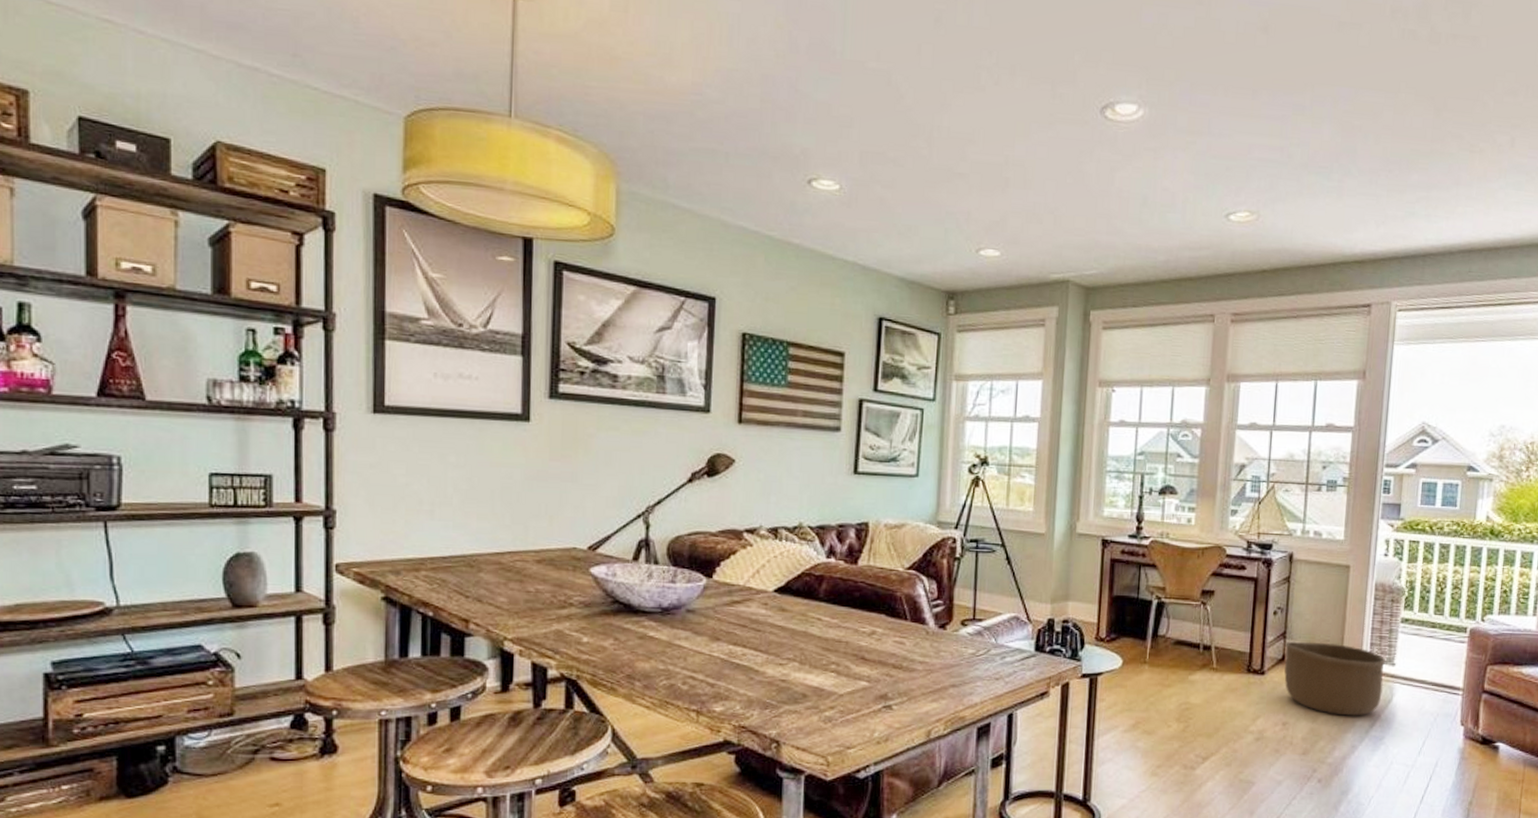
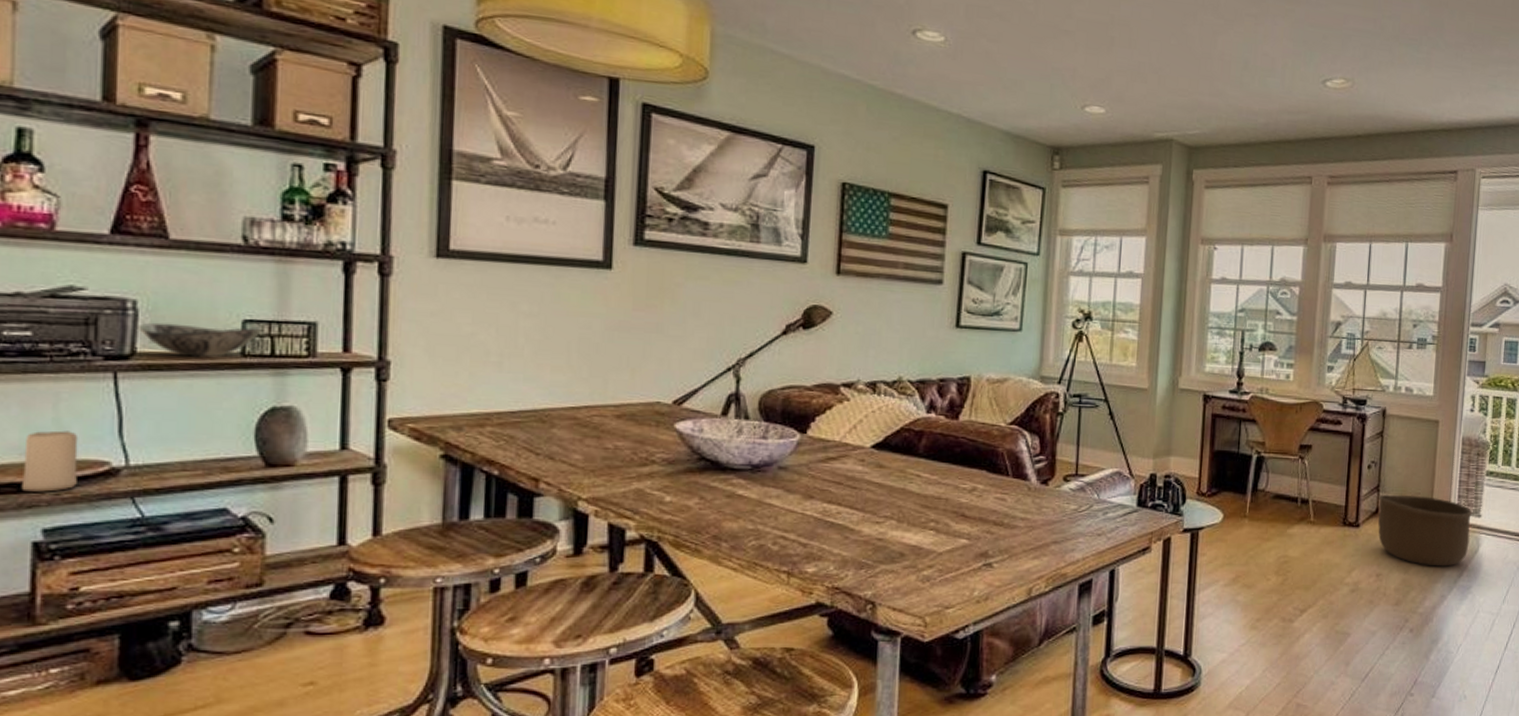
candle: none [33,574,78,629] -> present [21,430,79,492]
decorative bowl: none [123,476,226,508] -> present [138,322,262,357]

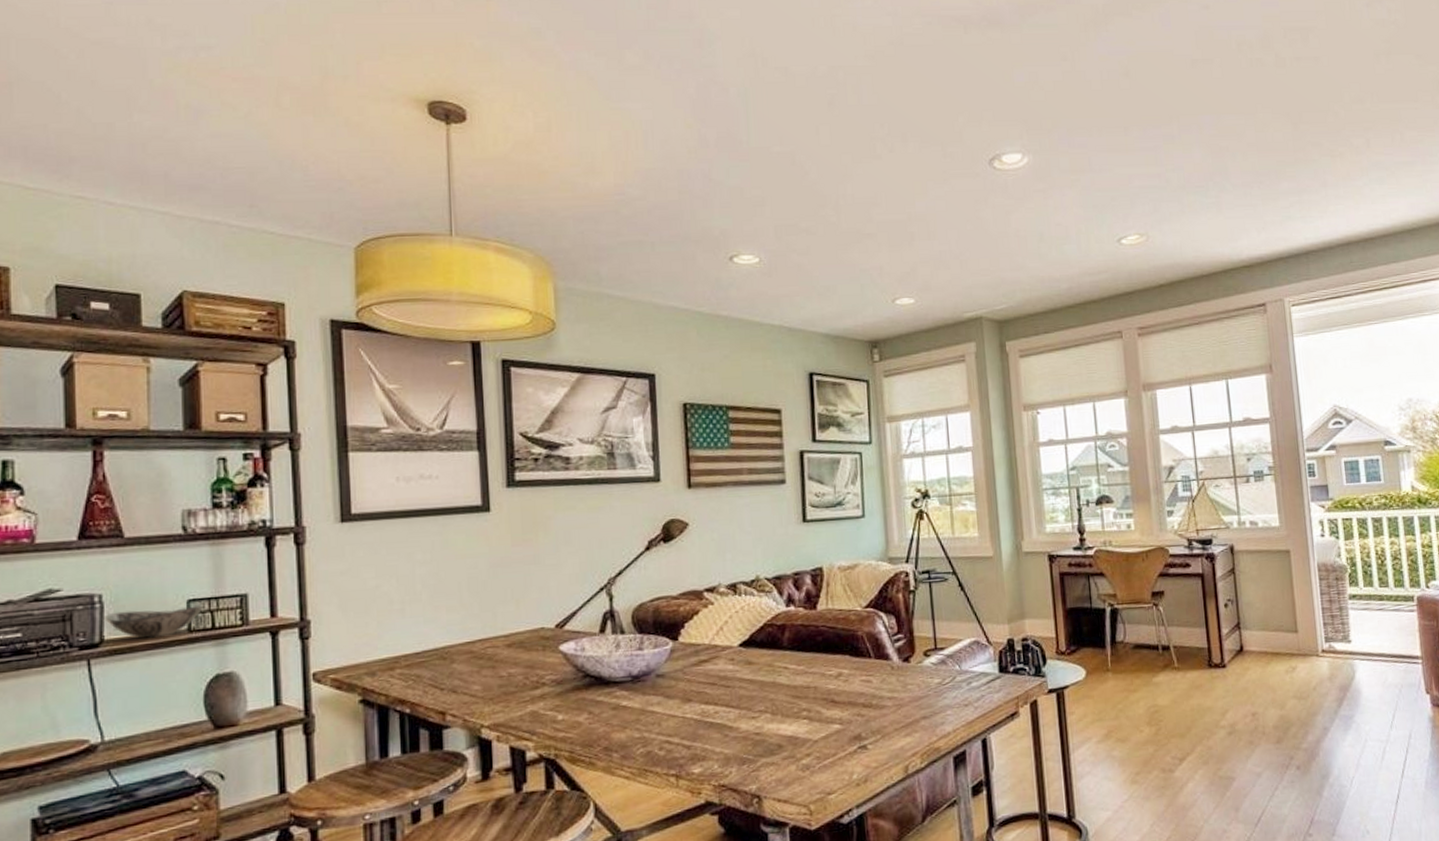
candle: present [21,430,79,492] -> none [20,716,64,775]
basket: present [1378,494,1473,567] -> none [1240,628,1344,699]

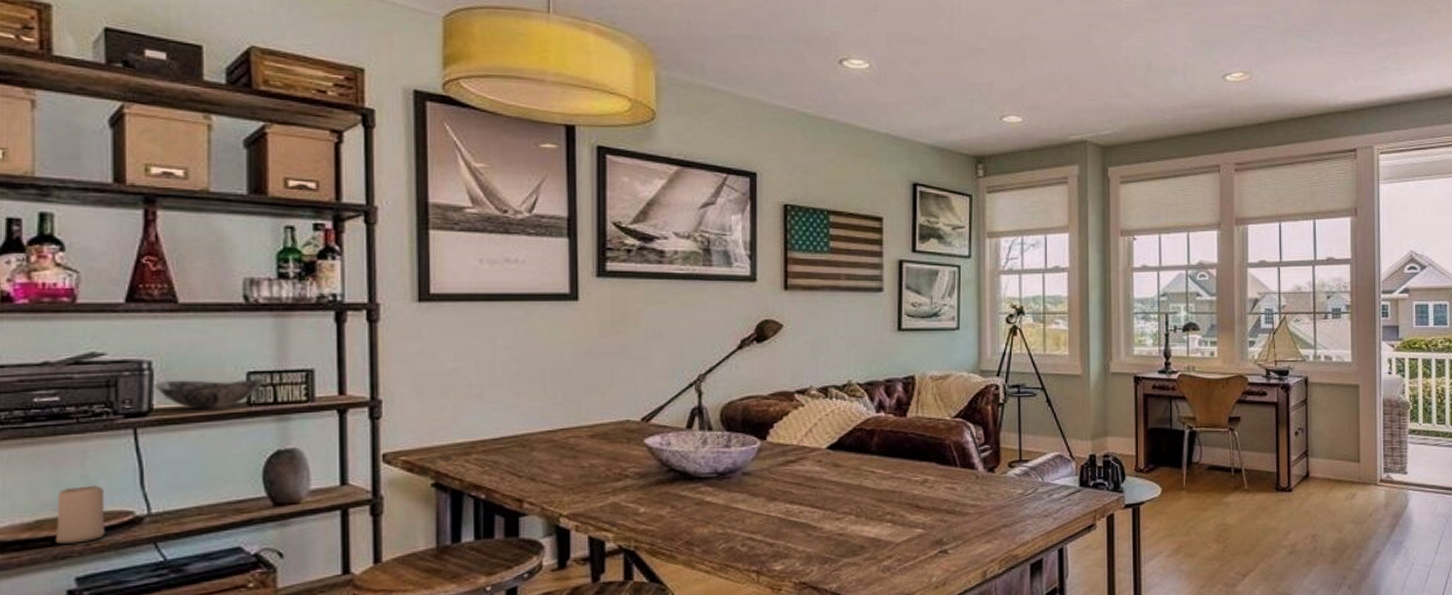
candle: none [20,716,64,775] -> present [55,485,105,544]

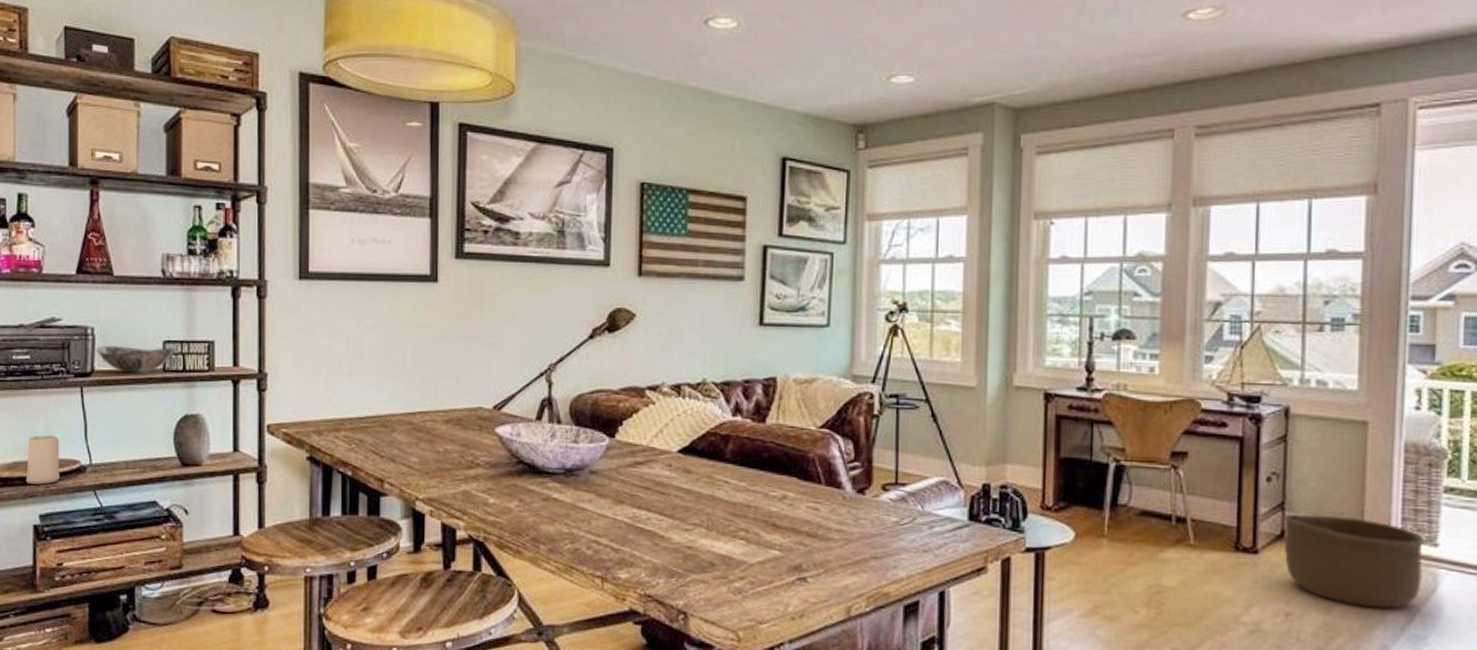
basket: none [1307,458,1399,524] -> present [1283,513,1425,609]

